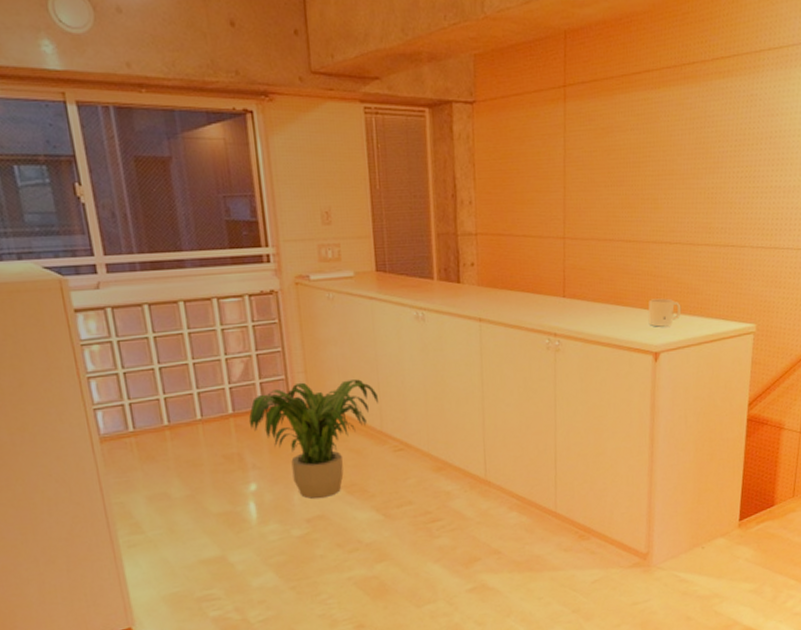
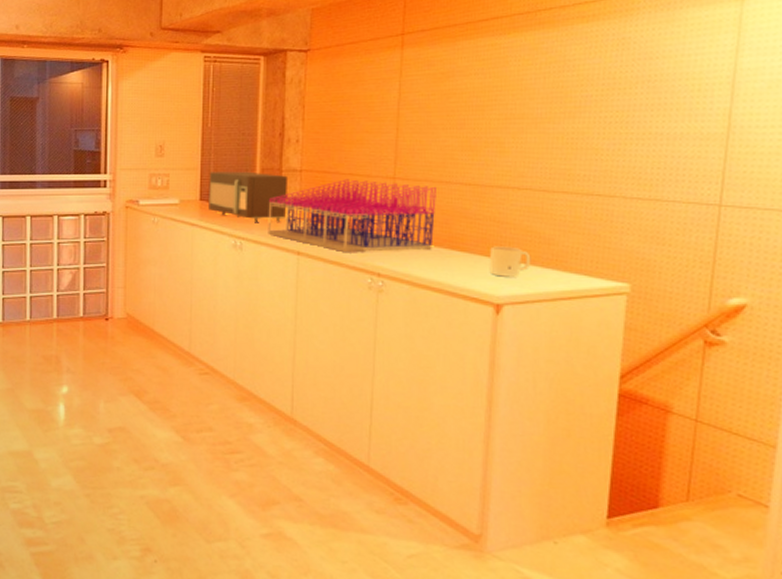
potted plant: present [248,379,378,499] -> none [69,297,189,411]
microwave: none [383,237,466,292] -> present [209,171,289,223]
dish rack: none [447,241,602,316] -> present [268,179,436,253]

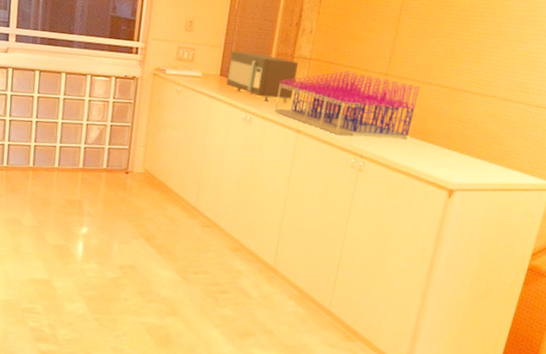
mug: present [489,246,531,277] -> none [449,141,484,169]

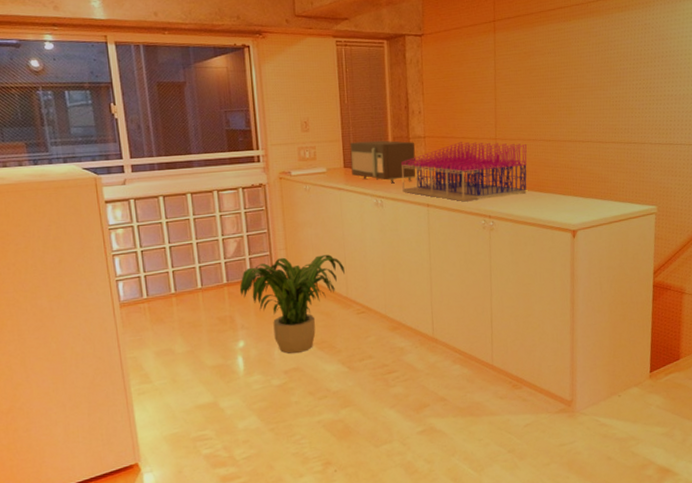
potted plant: none [93,154,199,252] -> present [239,254,345,354]

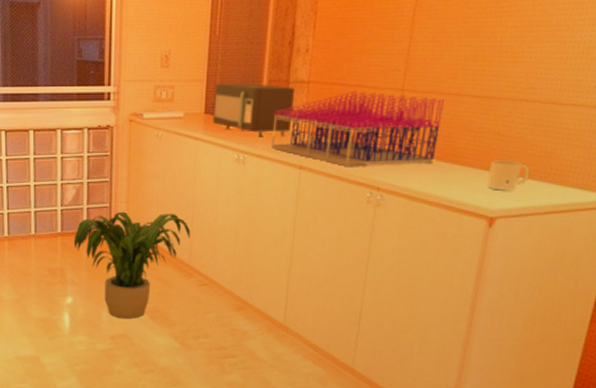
mug: none [566,186,594,210] -> present [487,160,530,191]

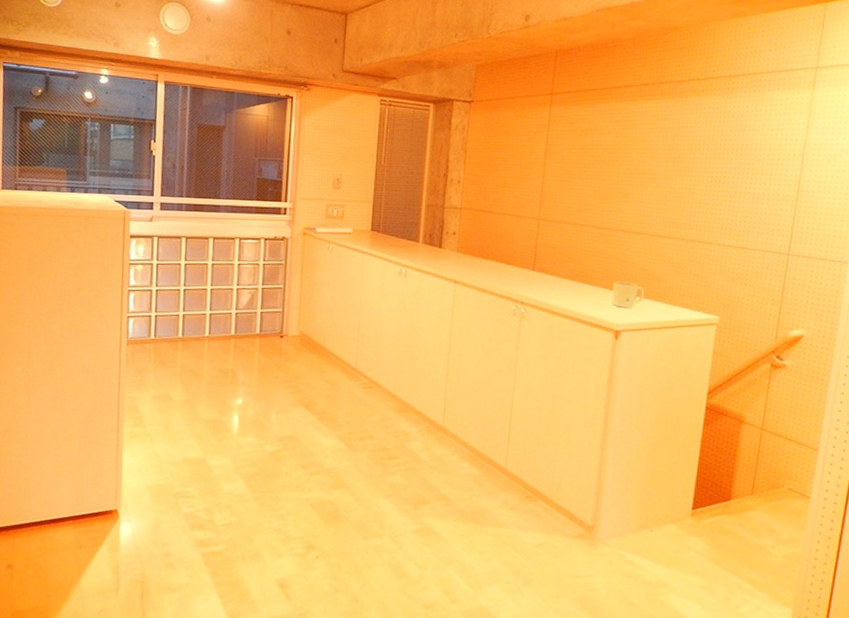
potted plant: present [73,211,190,320] -> none [246,316,357,421]
microwave: present [213,83,296,137] -> none [378,205,450,254]
dish rack: present [271,91,444,167] -> none [430,218,572,283]

